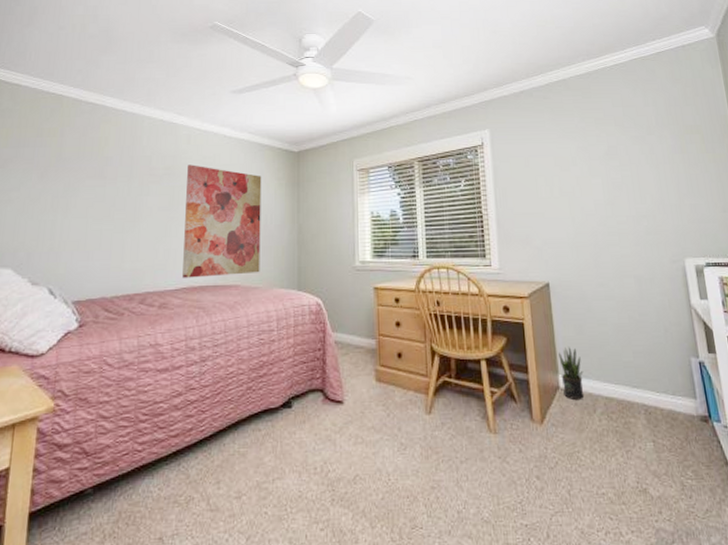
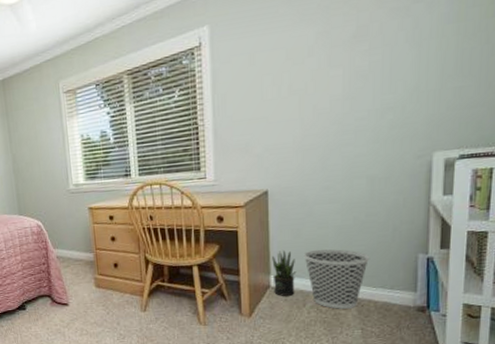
wastebasket: none [588,347,650,417] -> present [304,249,370,309]

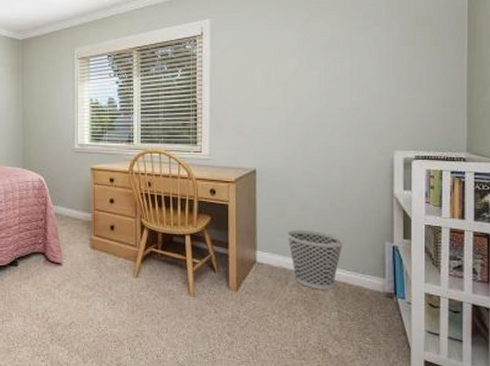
potted plant: present [272,250,297,296] -> none [258,228,280,273]

